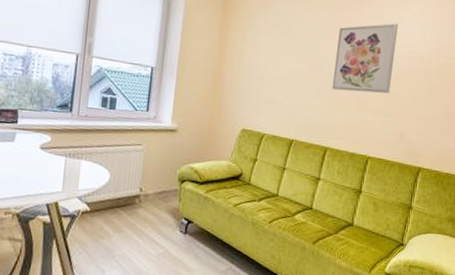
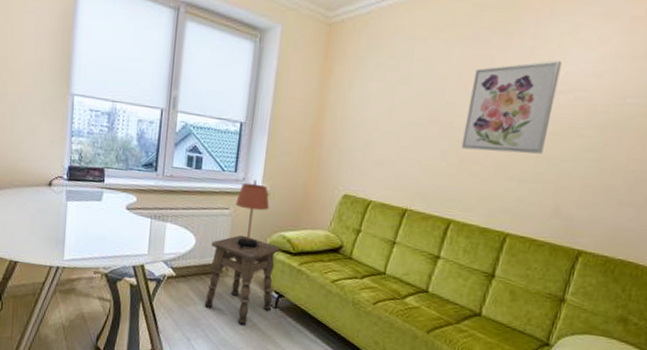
side table: none [118,168,188,252] -> present [204,234,280,325]
table lamp: none [148,117,178,183] -> present [235,179,270,251]

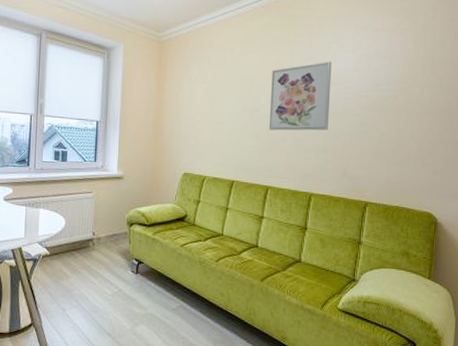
side table: present [204,234,280,325] -> none [76,213,136,291]
table lamp: present [235,179,270,251] -> none [97,166,125,227]

